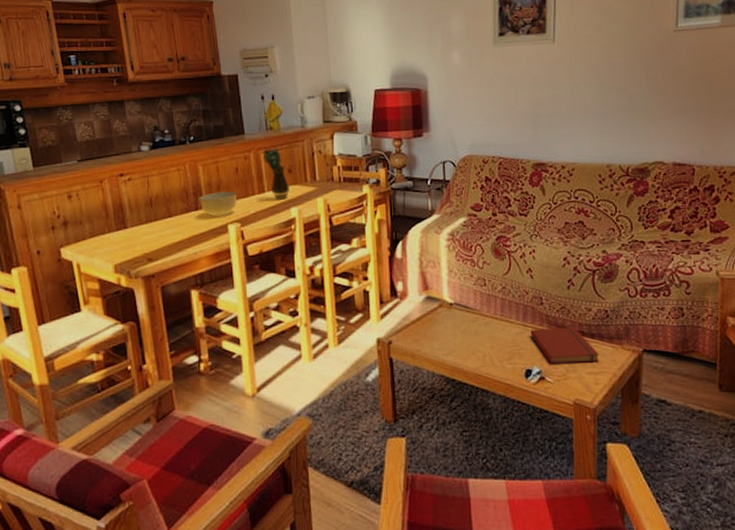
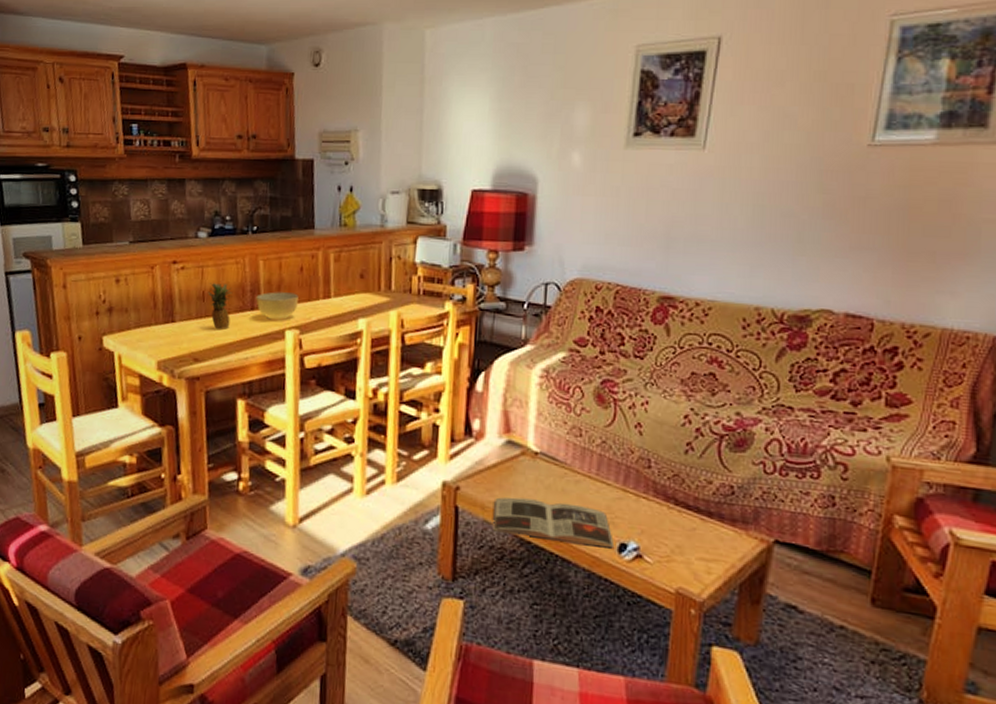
fruit: none [155,190,177,230] -> present [208,283,233,330]
vase: present [263,147,289,200] -> none [333,245,359,309]
magazine: none [422,342,522,376] -> present [493,497,615,549]
book: present [530,327,600,365] -> none [631,496,717,547]

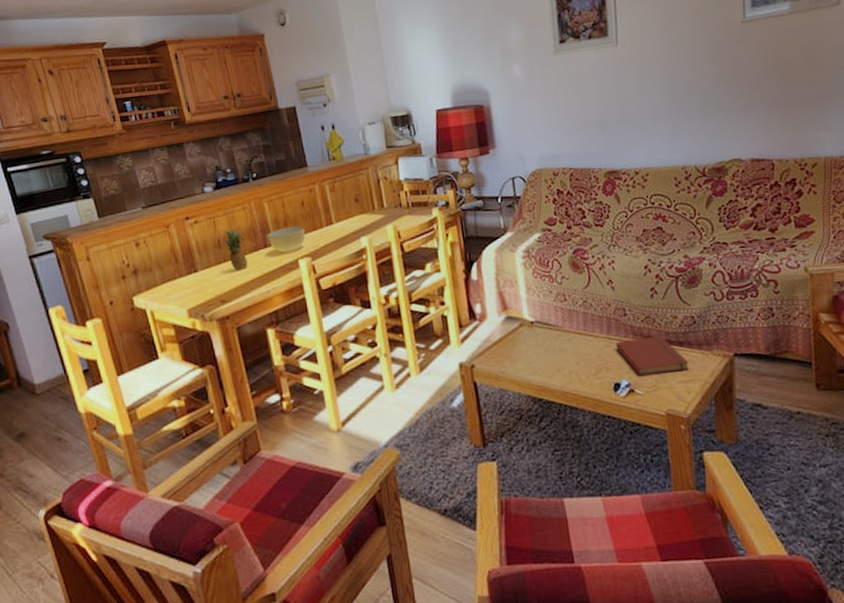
magazine: present [493,497,615,549] -> none [505,358,611,397]
book: none [631,496,717,547] -> present [616,336,689,377]

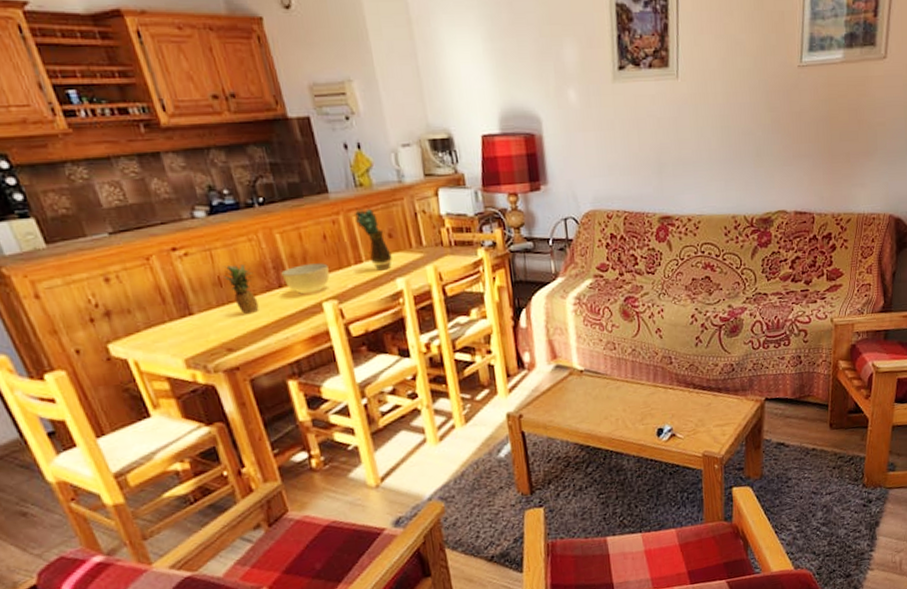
vase: none [328,177,358,231] -> present [355,207,393,271]
book: present [616,336,689,377] -> none [661,383,726,422]

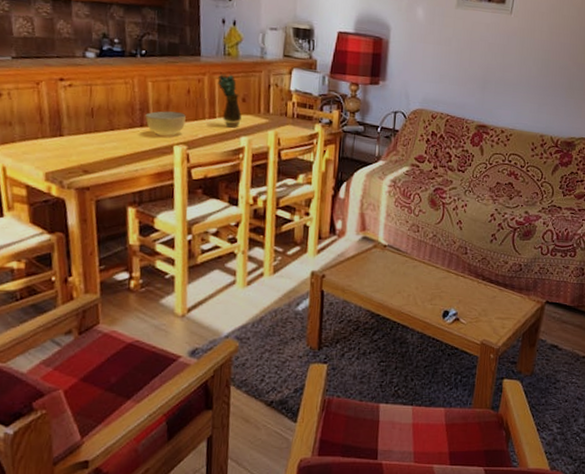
fruit: present [222,264,259,314] -> none [97,100,122,144]

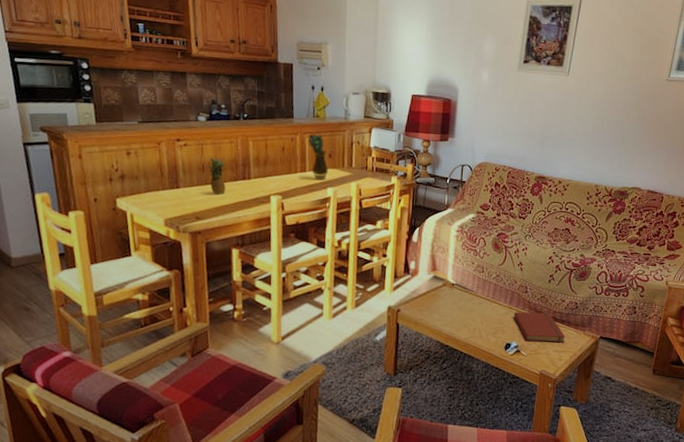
fruit: none [97,100,122,144] -> present [207,157,228,195]
bowl: present [145,111,186,137] -> none [246,166,281,188]
book: none [452,275,509,309] -> present [514,312,566,343]

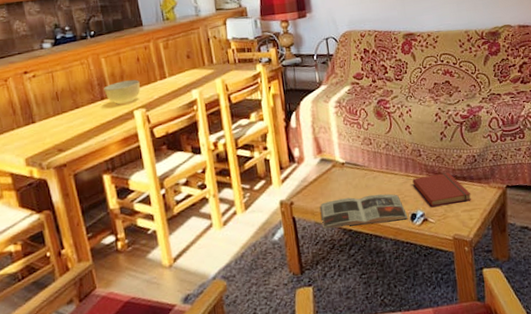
fruit: present [207,157,228,195] -> none [60,82,85,121]
bowl: none [246,166,281,188] -> present [104,79,140,105]
vase: present [308,132,328,180] -> none [162,36,189,84]
magazine: none [422,315,503,347] -> present [320,193,409,229]

